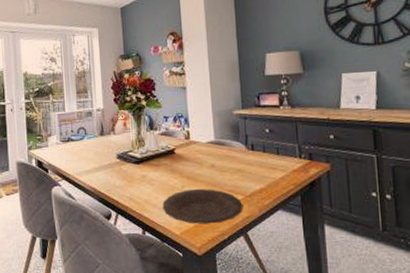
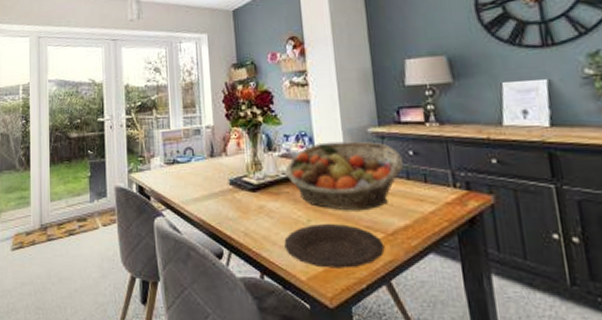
fruit basket: none [165,121,261,178] -> present [286,141,404,211]

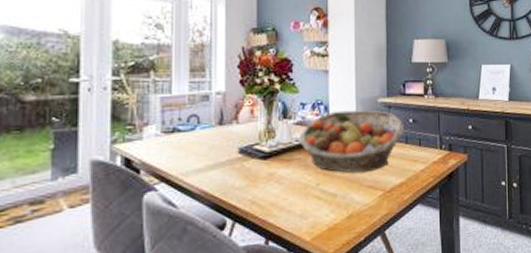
plate: present [284,224,385,268] -> none [292,185,382,227]

